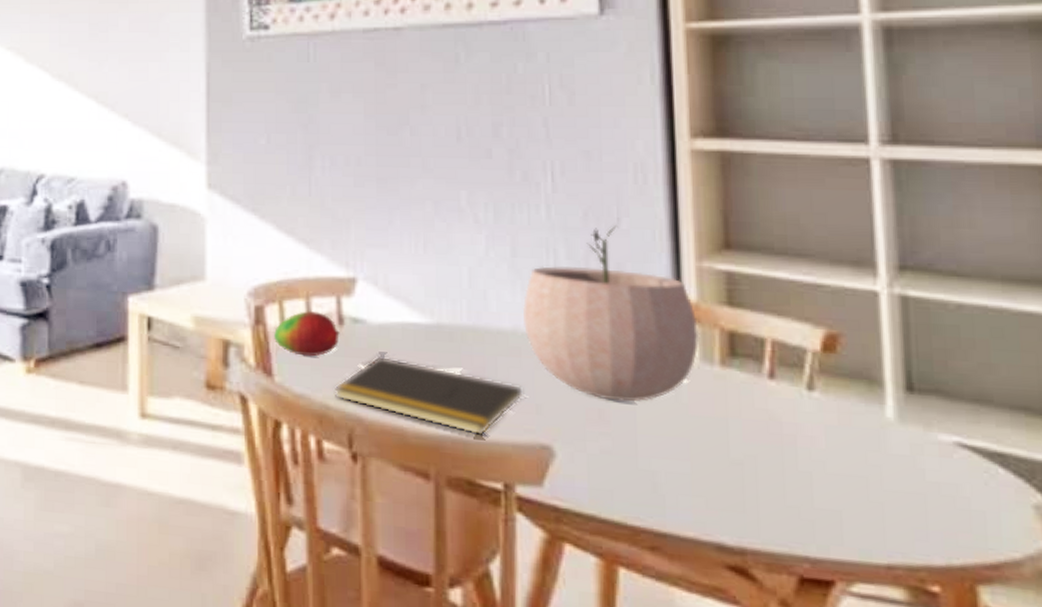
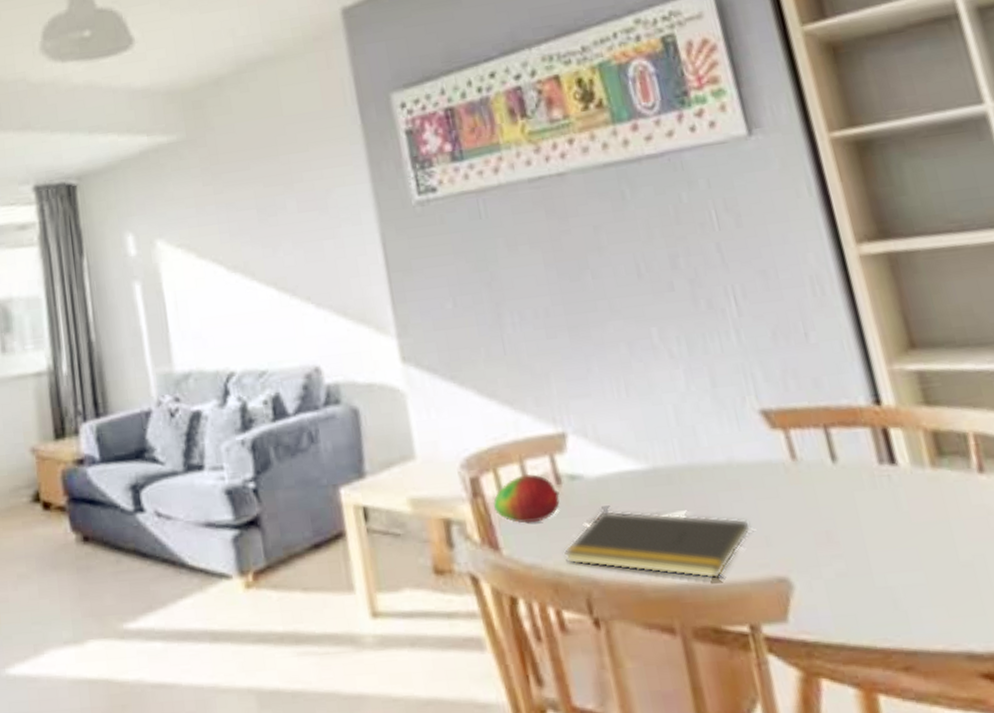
plant pot: present [522,224,700,402] -> none [732,340,907,520]

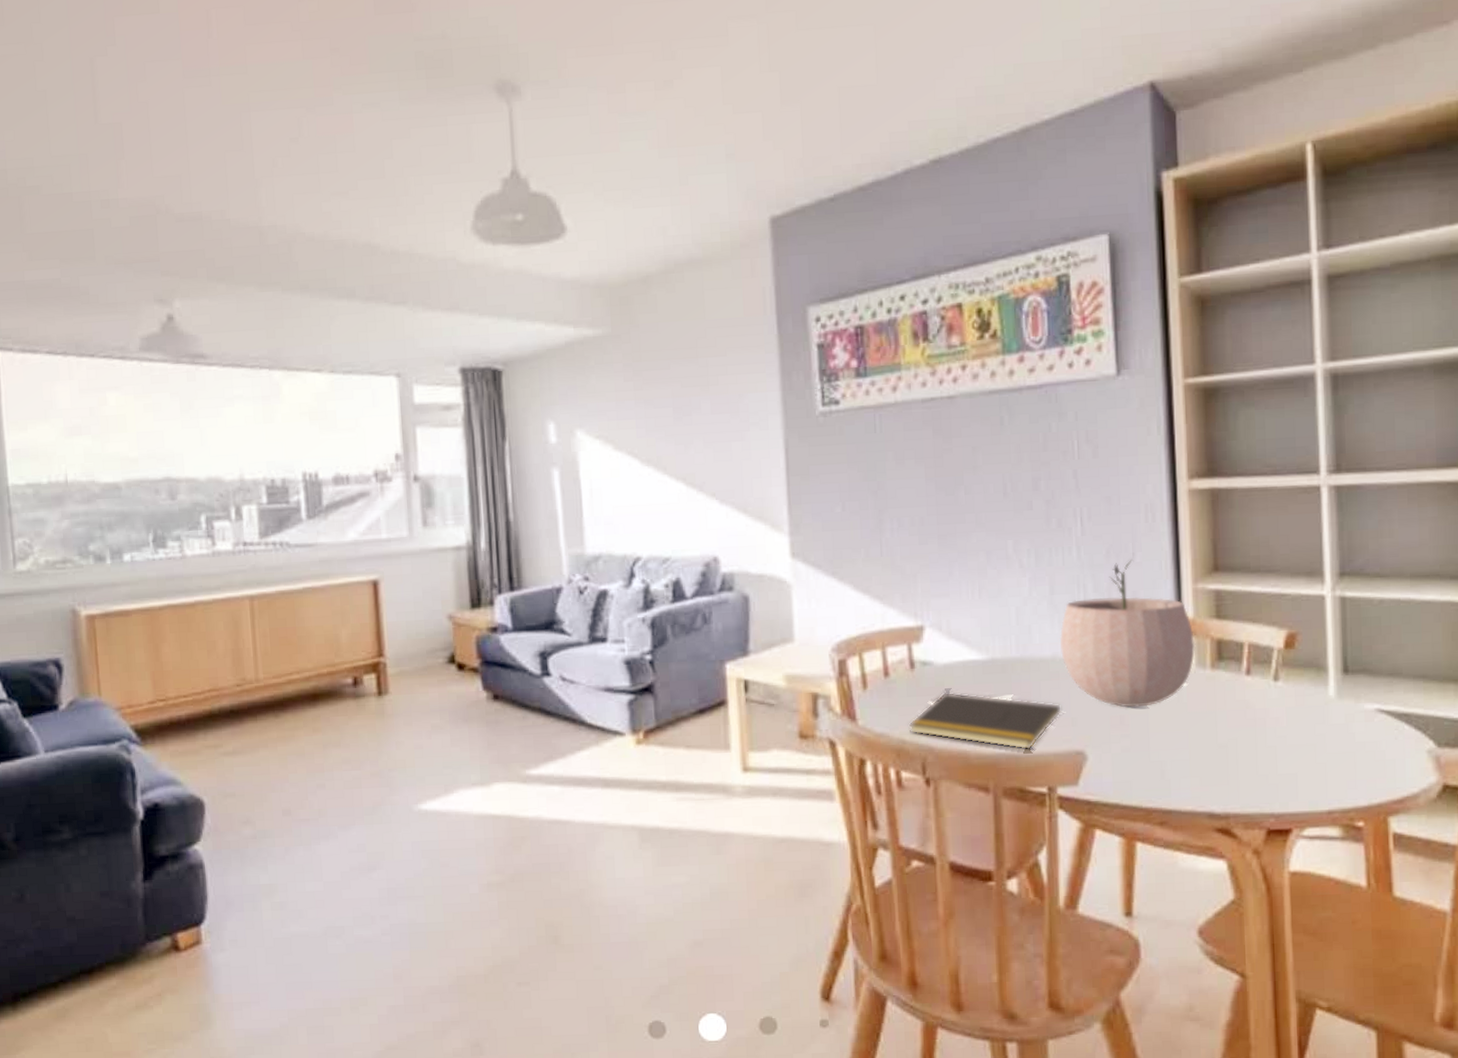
fruit: present [494,473,560,524] -> none [856,658,912,700]
plant pot: none [732,340,907,520] -> present [1059,558,1196,707]

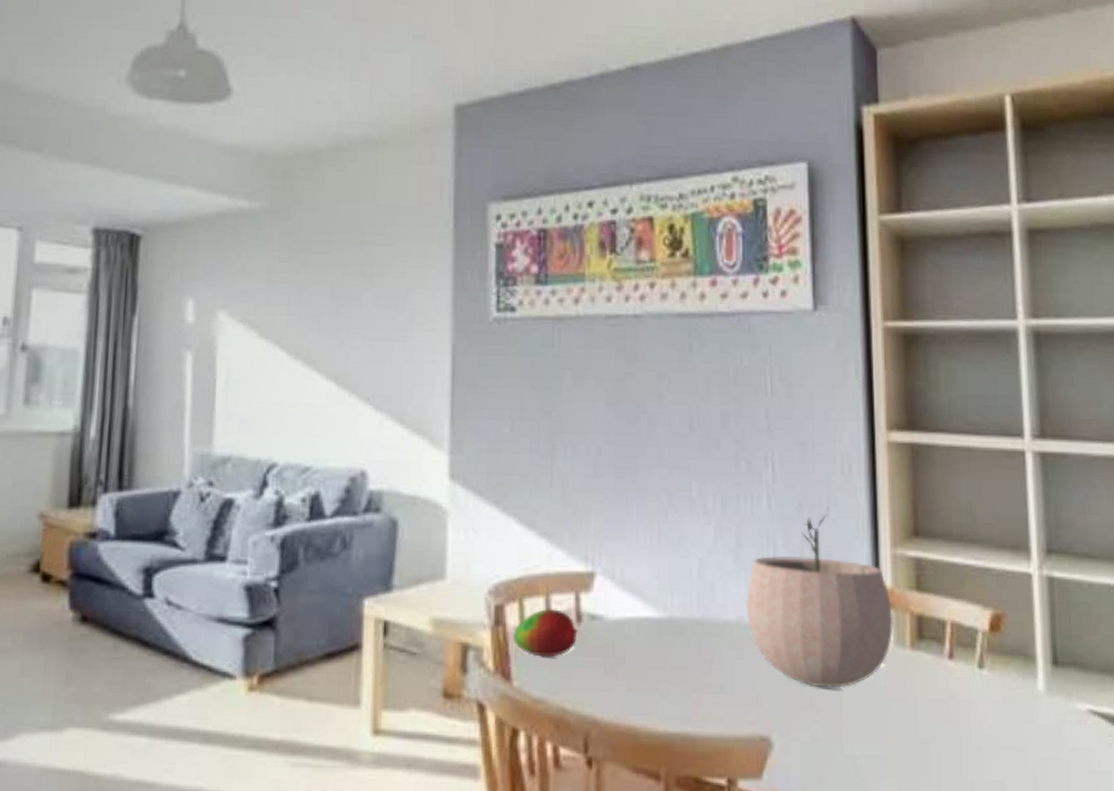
fruit: none [856,658,912,700] -> present [514,607,578,657]
notepad: present [908,692,1062,750] -> none [571,653,746,731]

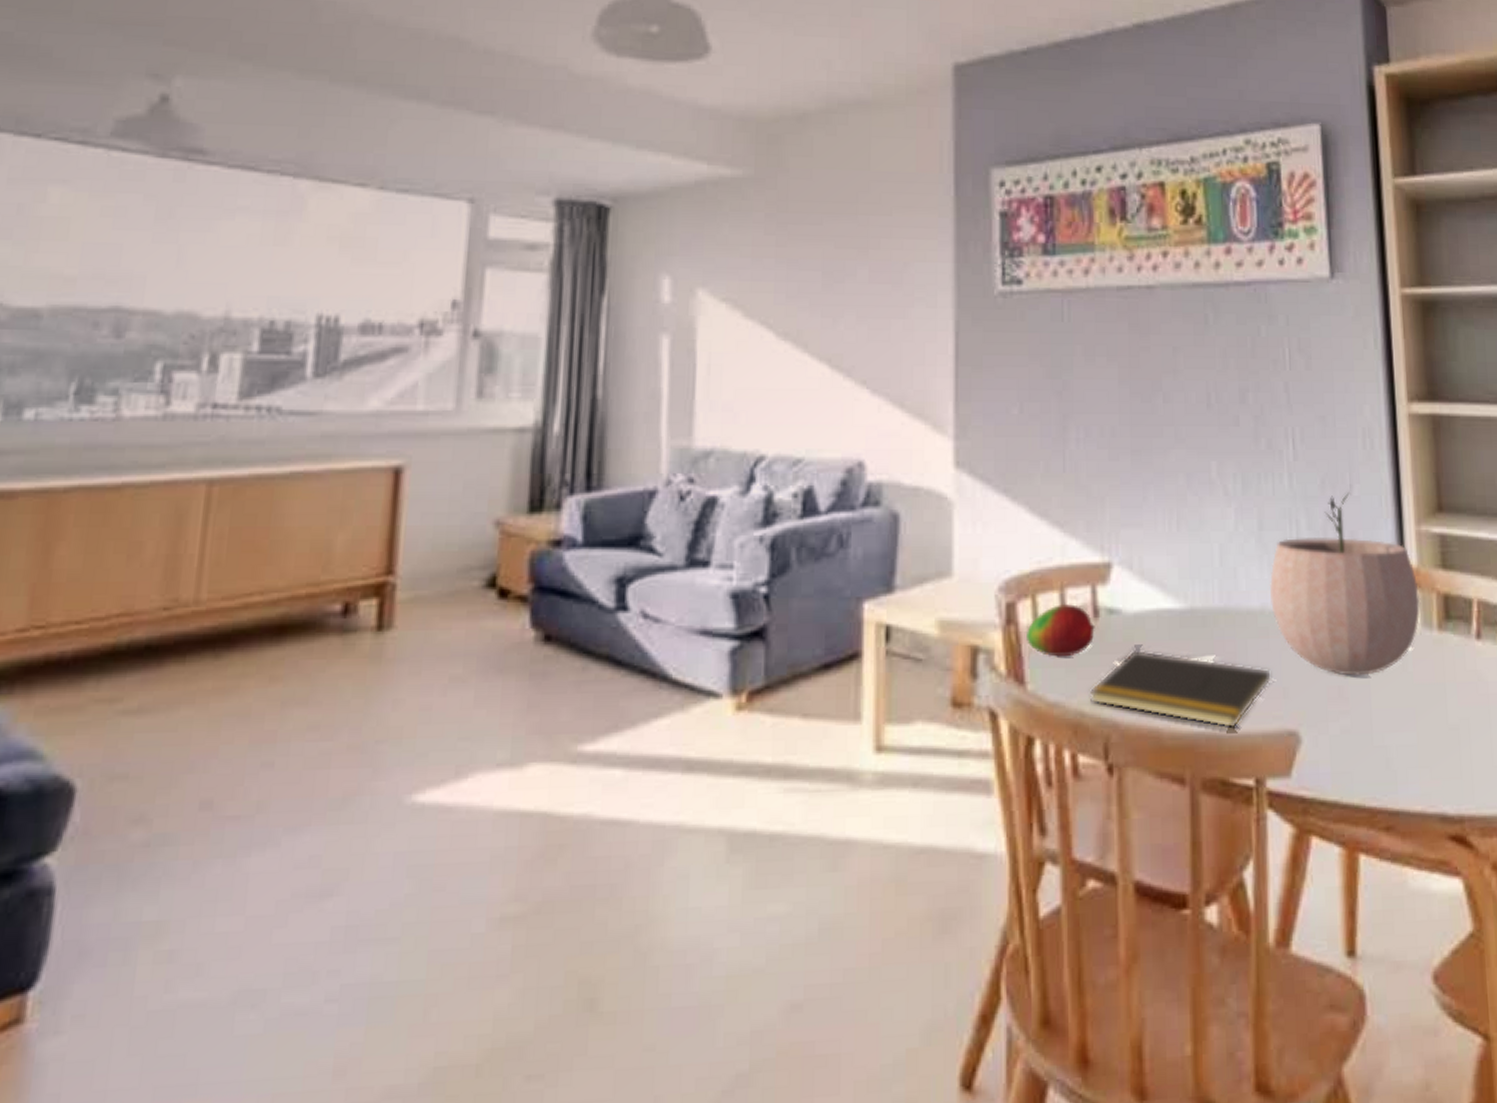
notepad: none [571,653,746,731] -> present [1089,649,1272,729]

